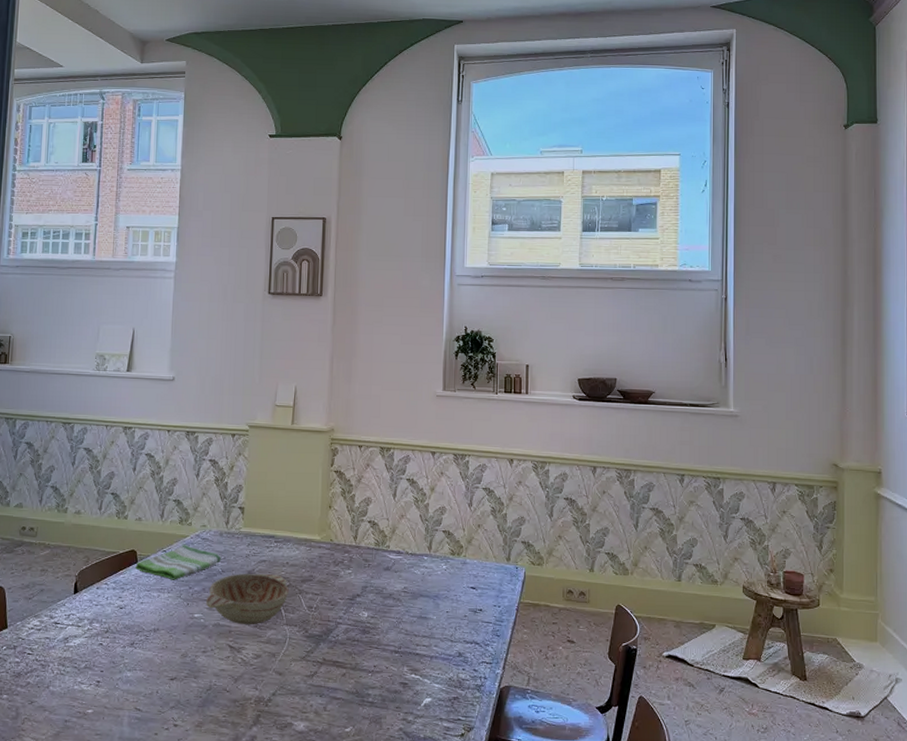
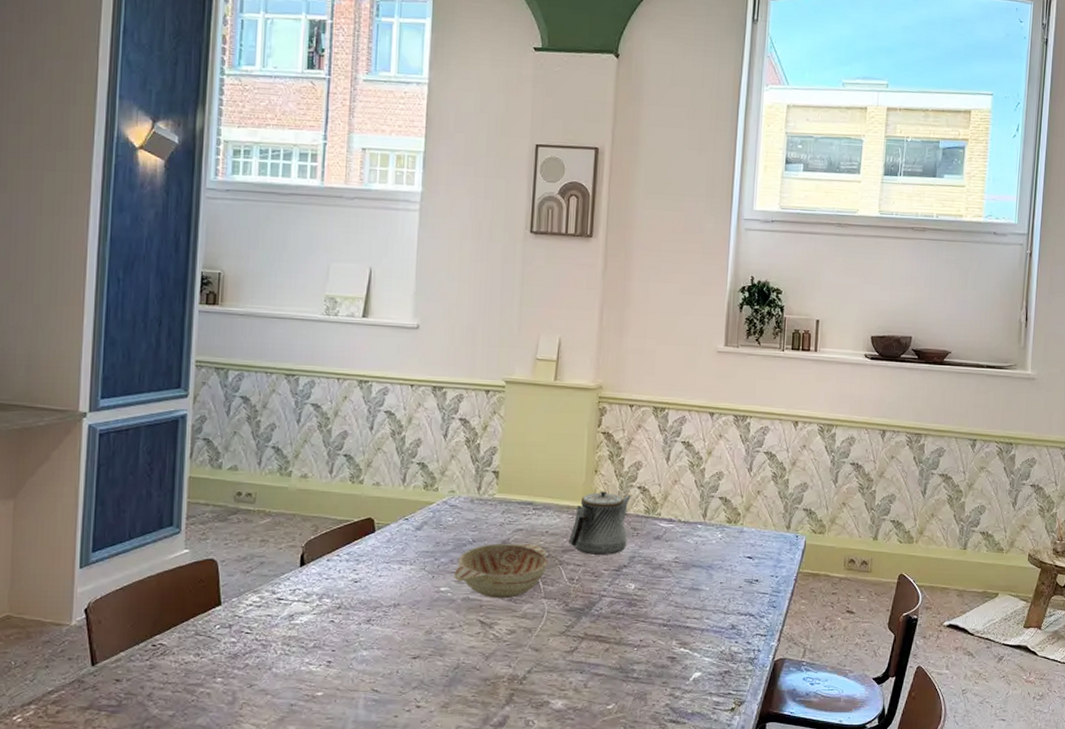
dish towel: present [135,544,222,580] -> none [372,511,473,551]
teapot: none [307,525,363,585] -> present [569,491,632,555]

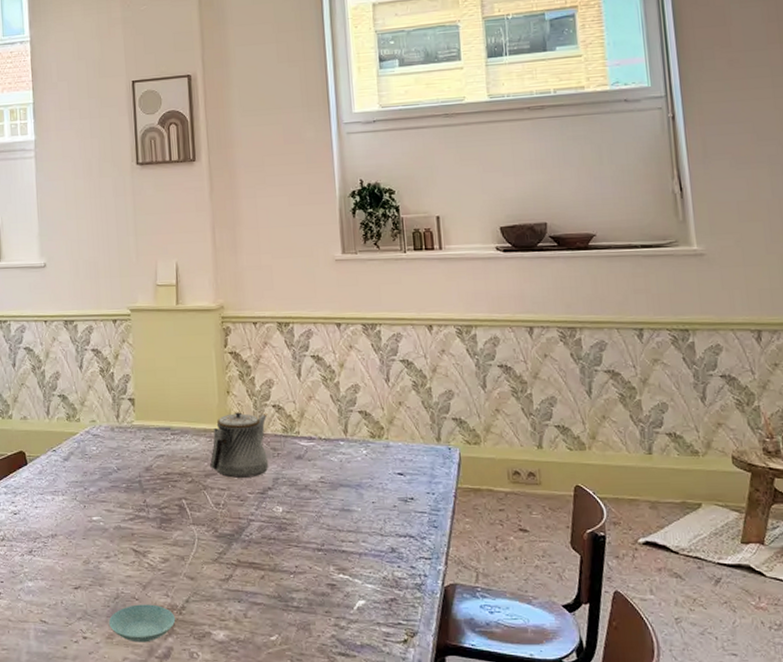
saucer: none [445,674,516,711] -> present [108,604,176,643]
decorative bowl: present [453,543,548,599] -> none [103,469,193,527]

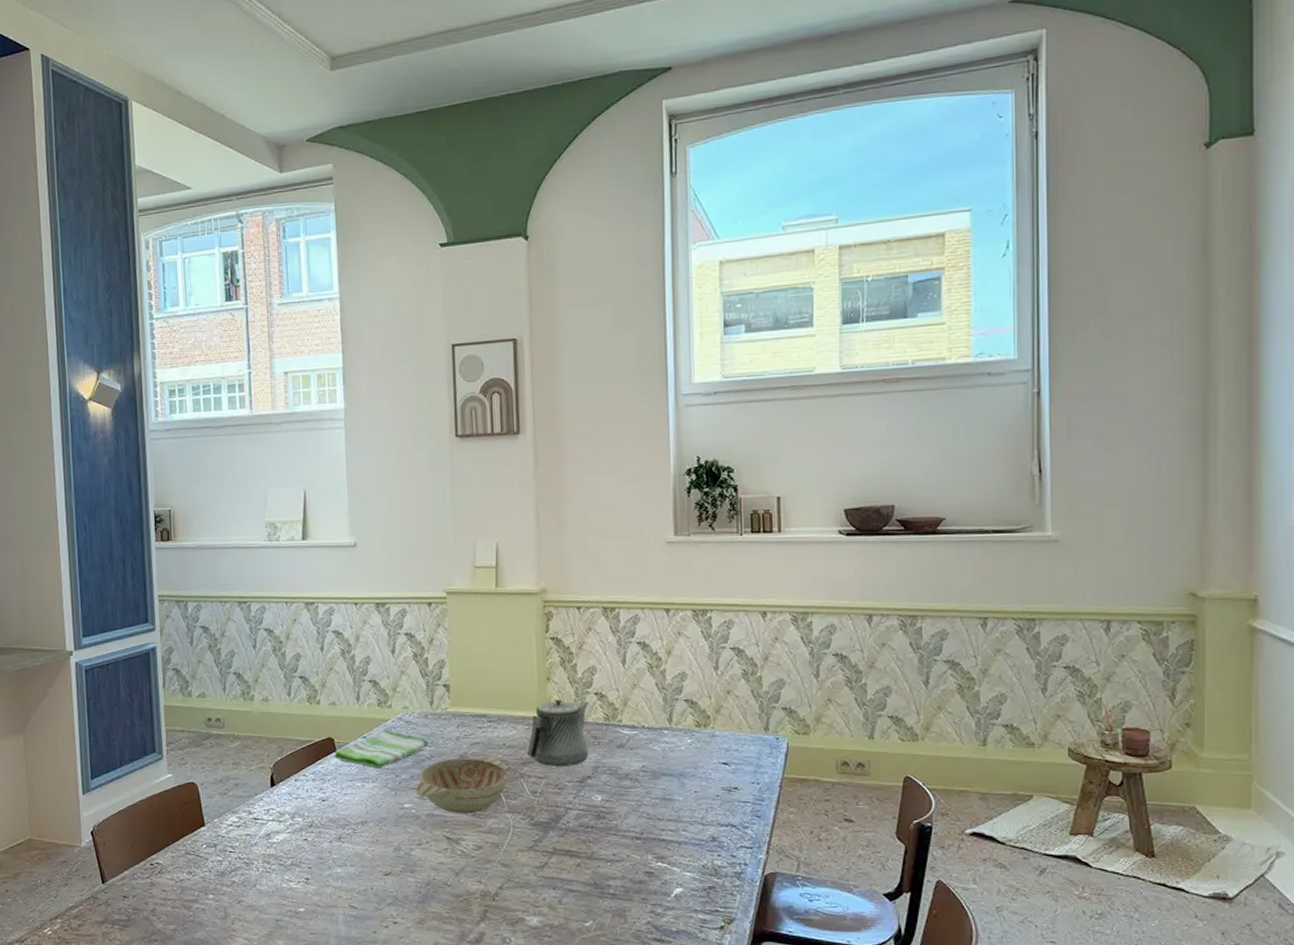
dish towel: none [25,441,116,482] -> present [334,728,430,769]
decorative bowl: none [103,469,193,527] -> present [415,757,509,814]
saucer: present [108,604,176,643] -> none [419,891,489,928]

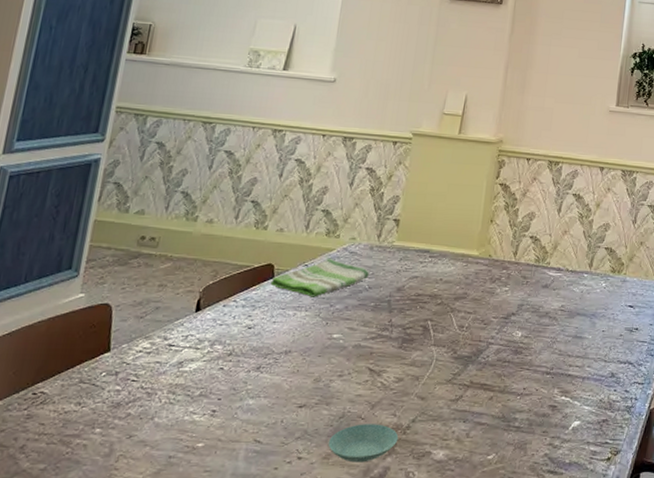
decorative bowl: present [415,757,509,814] -> none [347,290,441,346]
saucer: none [419,891,489,928] -> present [327,424,399,463]
teapot: present [527,699,589,766] -> none [461,240,524,303]

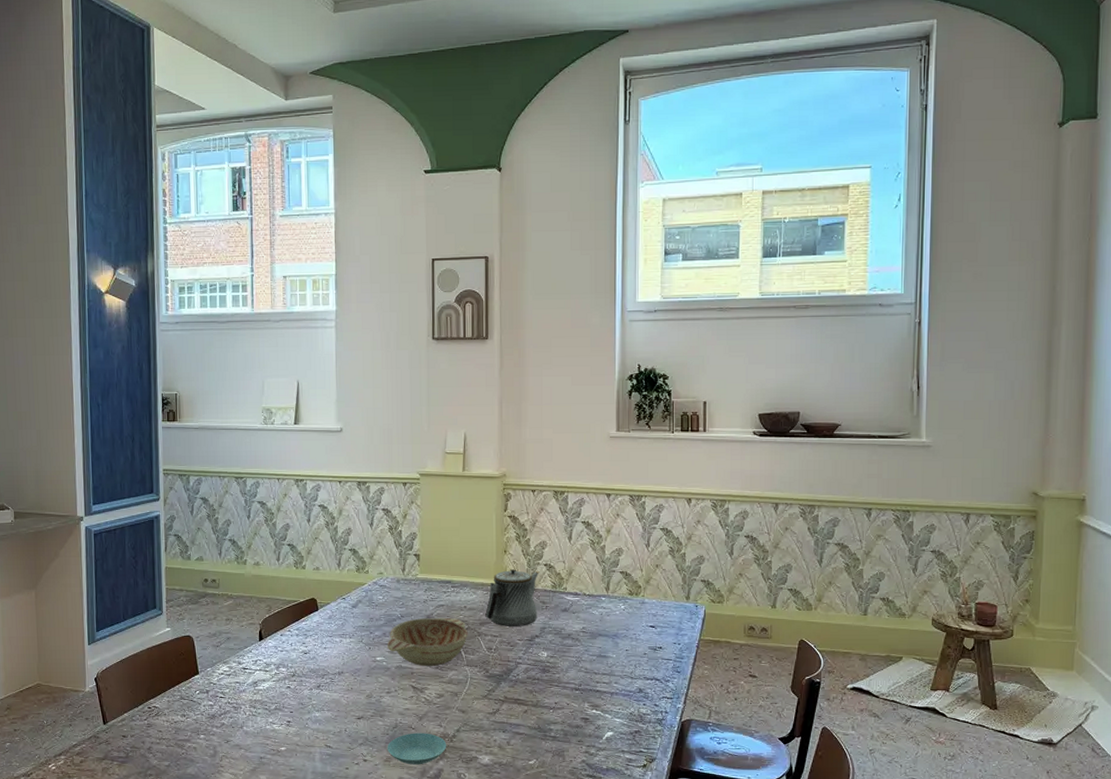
dish towel: present [270,258,370,297] -> none [316,591,401,626]
decorative bowl: none [347,290,441,346] -> present [387,617,468,667]
teapot: none [461,240,524,303] -> present [485,569,540,626]

